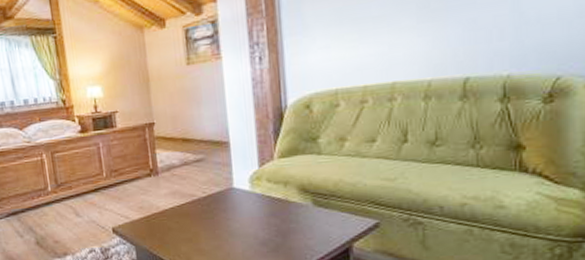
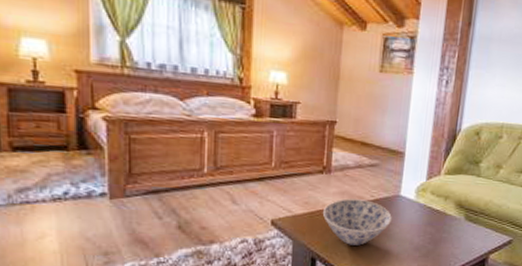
bowl: none [158,197,230,246] -> present [323,198,392,246]

